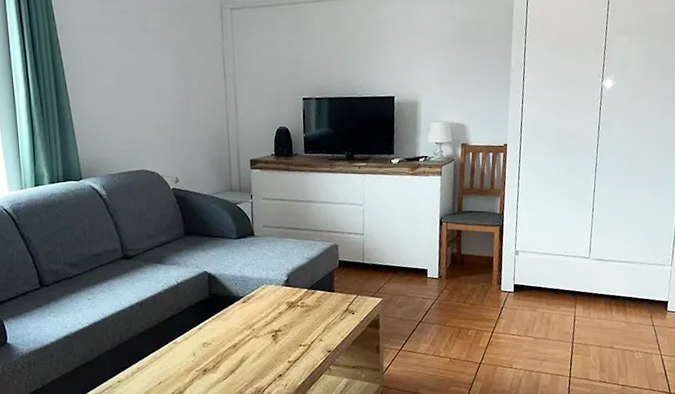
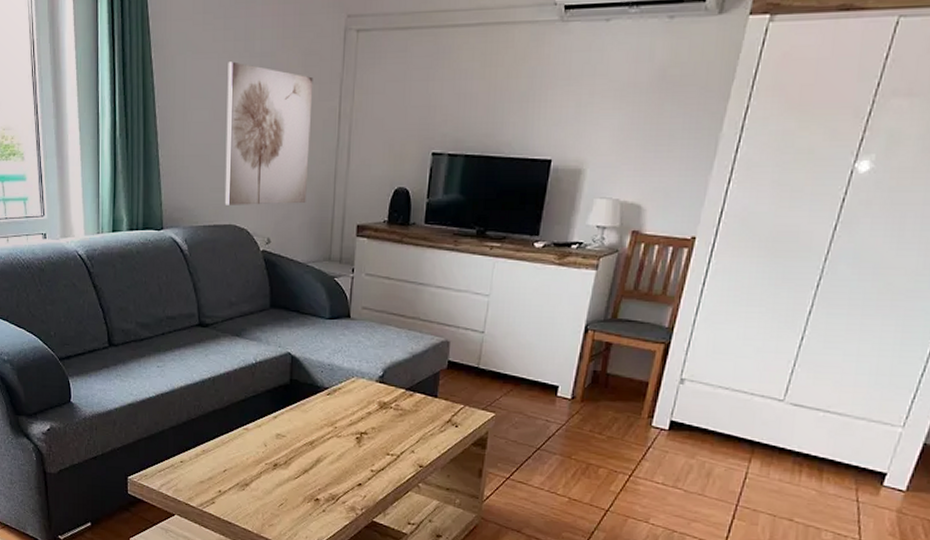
wall art: none [126,38,206,154] -> present [224,61,313,205]

